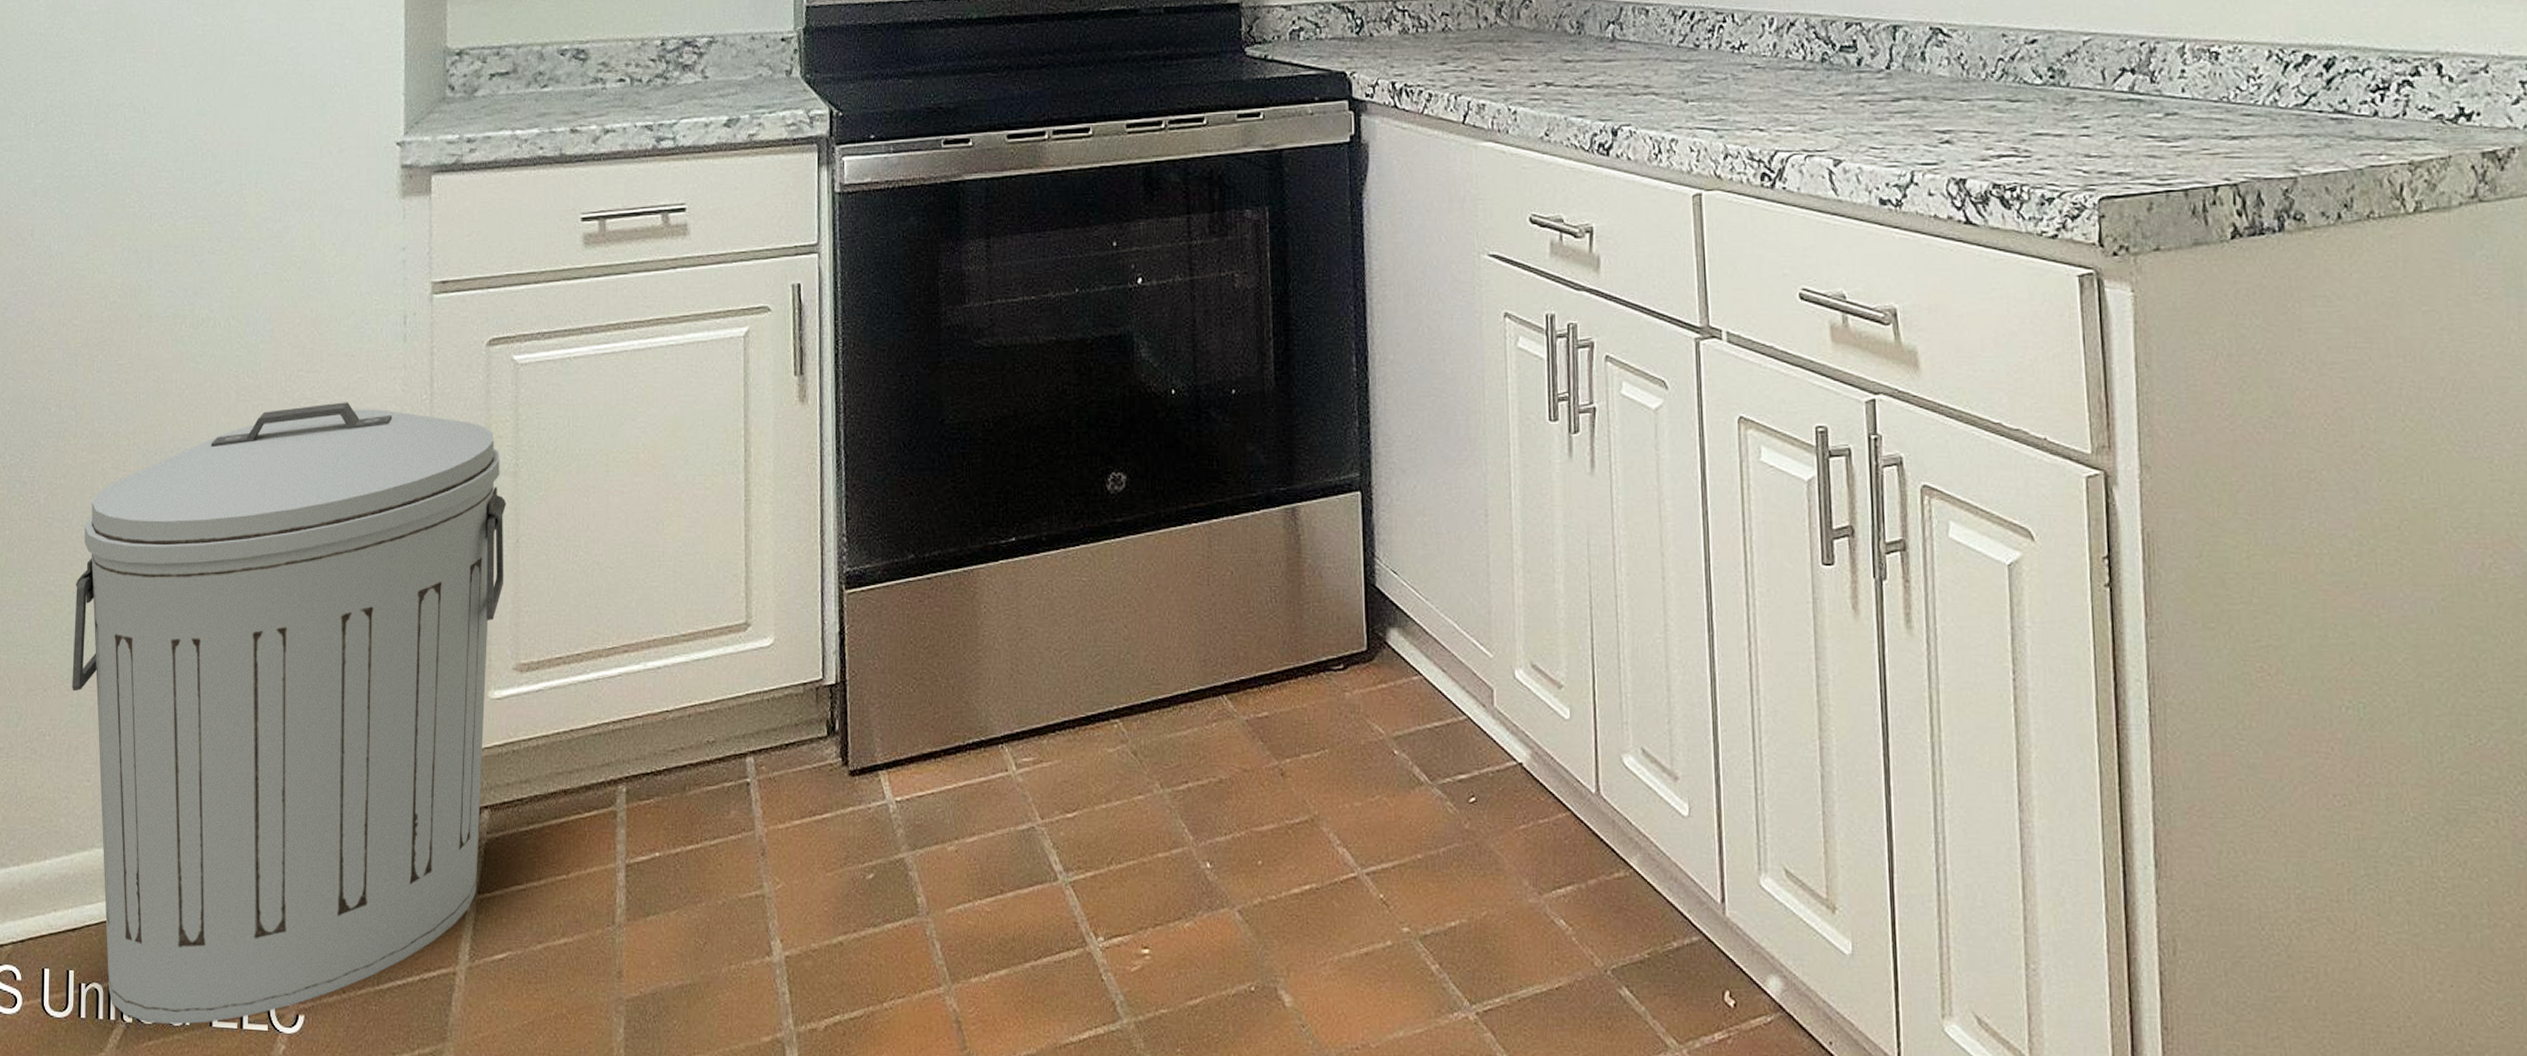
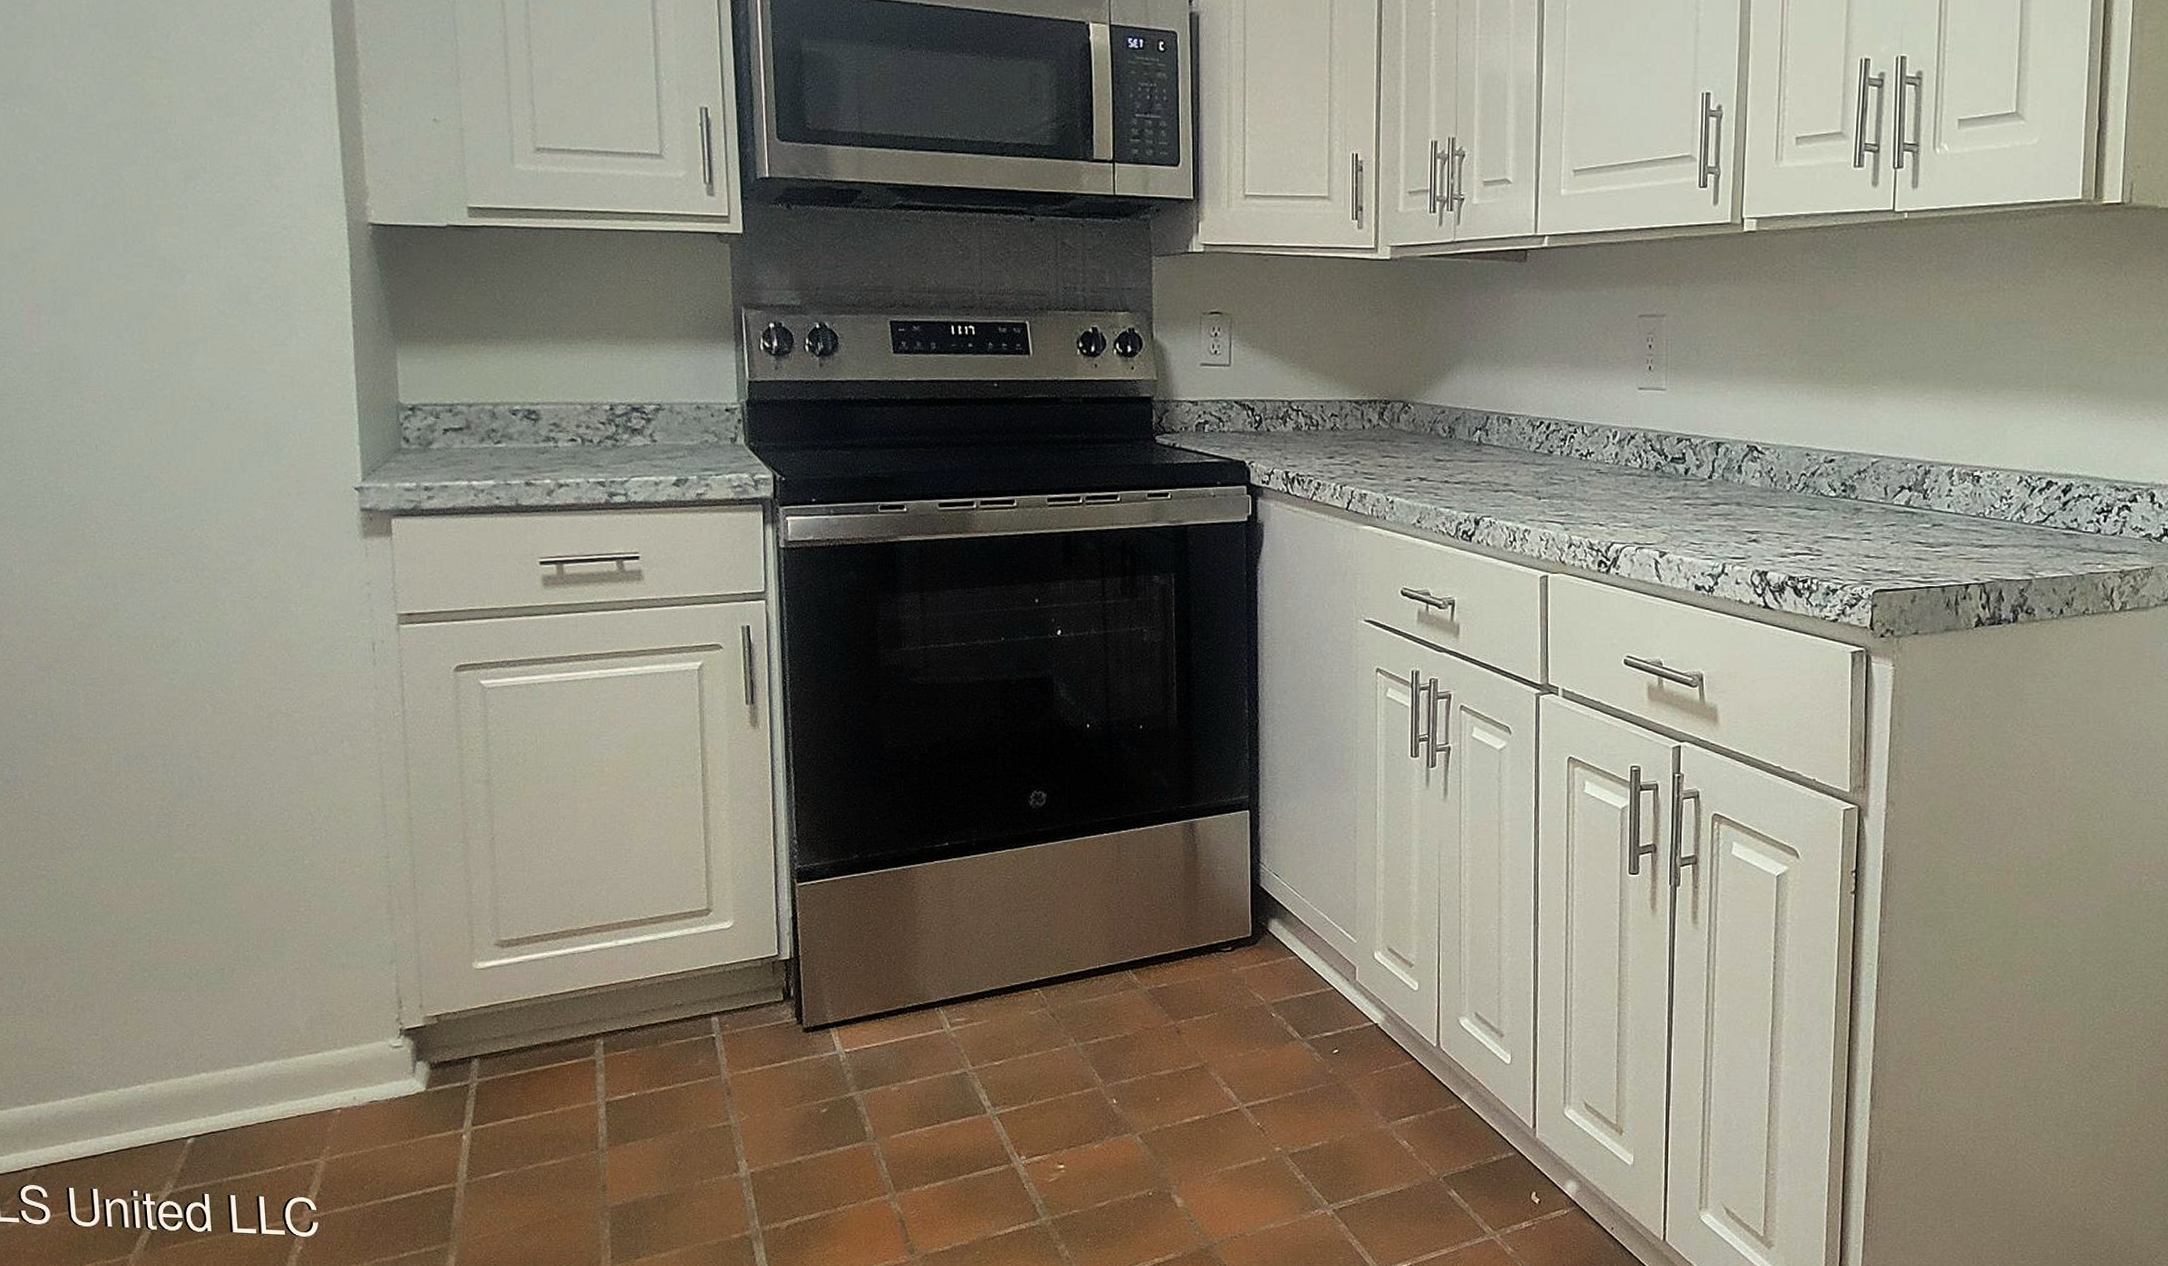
trash can: present [72,402,507,1025] -> none [67,717,482,1231]

